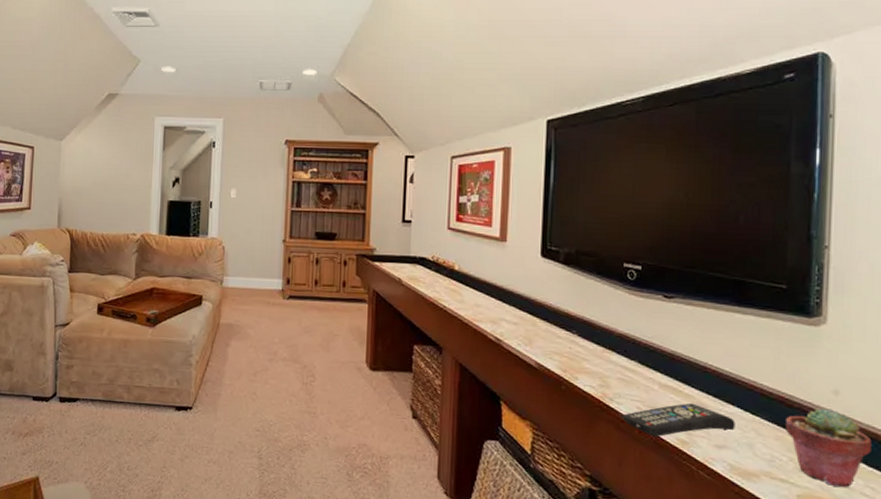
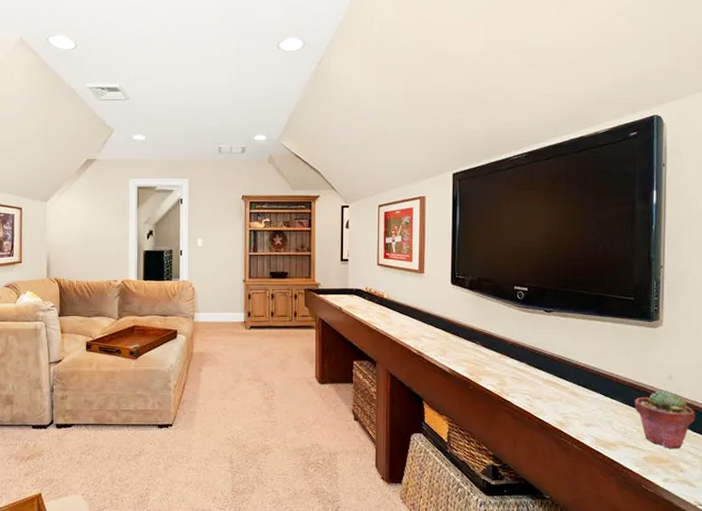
remote control: present [621,402,735,437] -> none [515,393,599,421]

